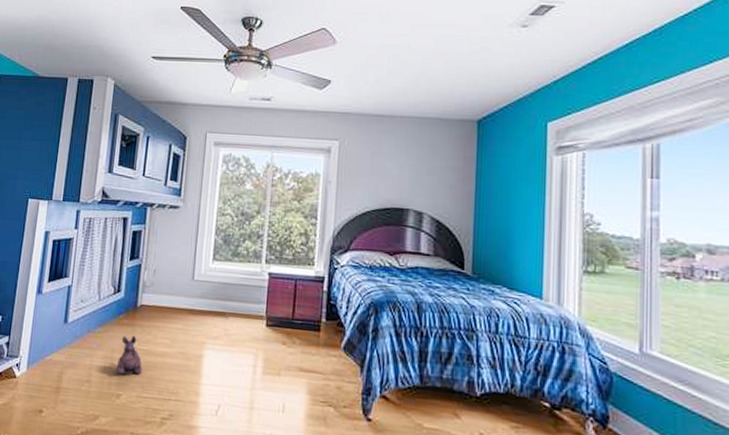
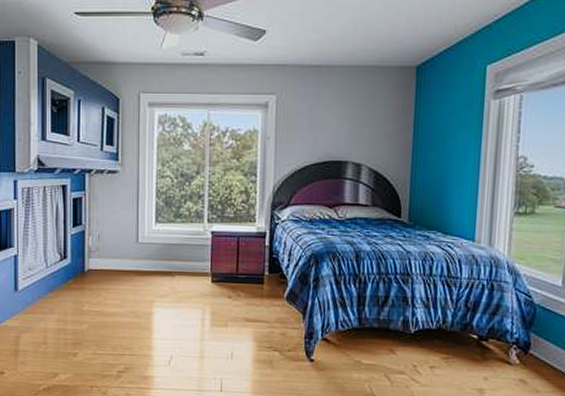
plush toy: present [117,335,142,375] -> none [71,298,95,335]

